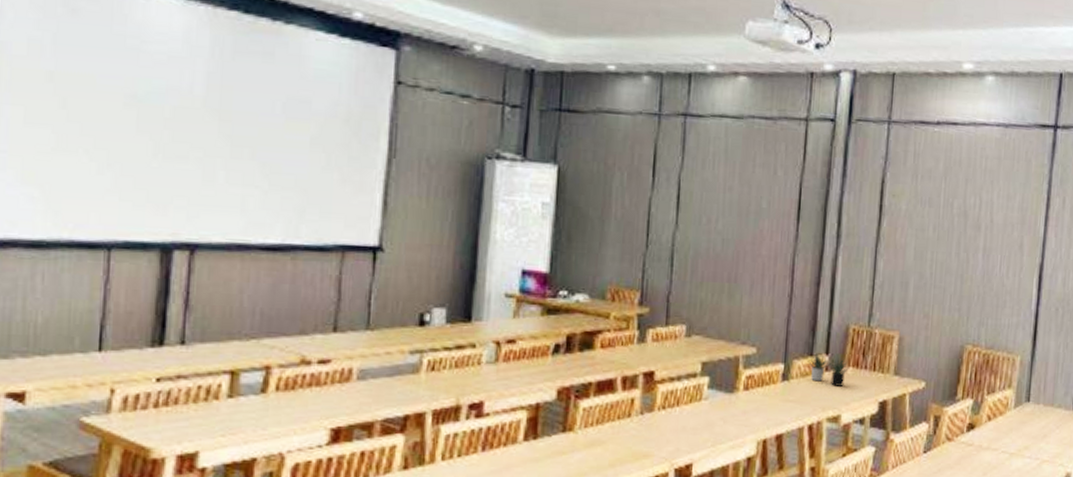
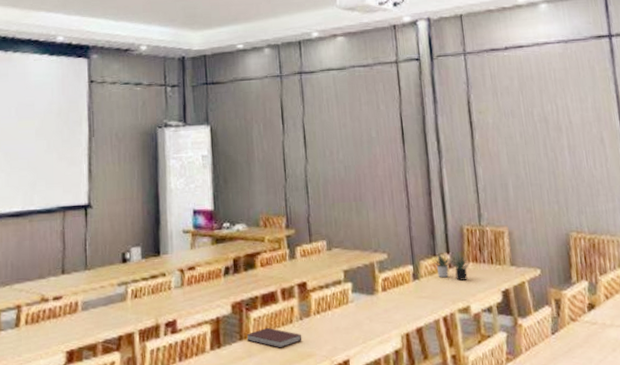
notebook: none [571,419,640,445] -> present [246,327,302,348]

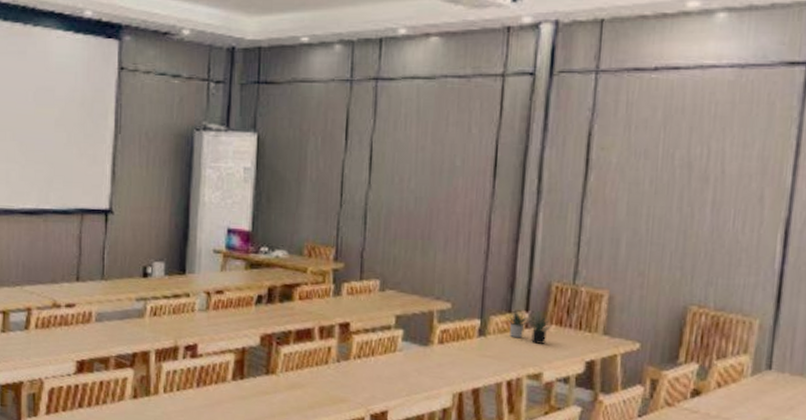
notebook: present [246,327,302,348] -> none [274,365,337,389]

